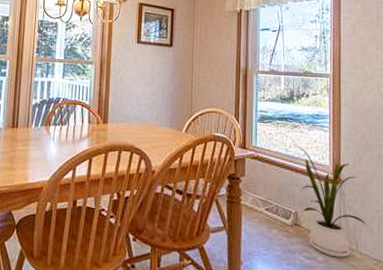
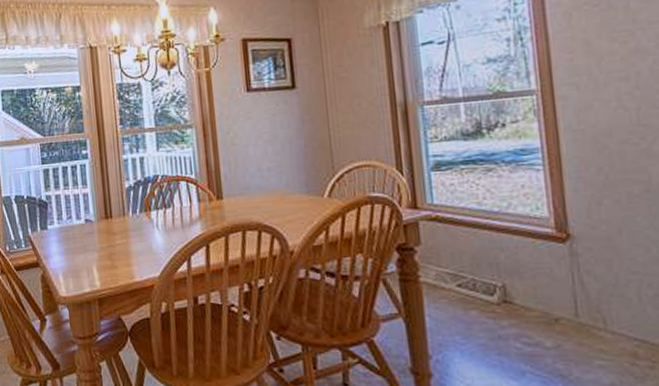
house plant: present [293,144,367,258] -> none [489,194,619,341]

